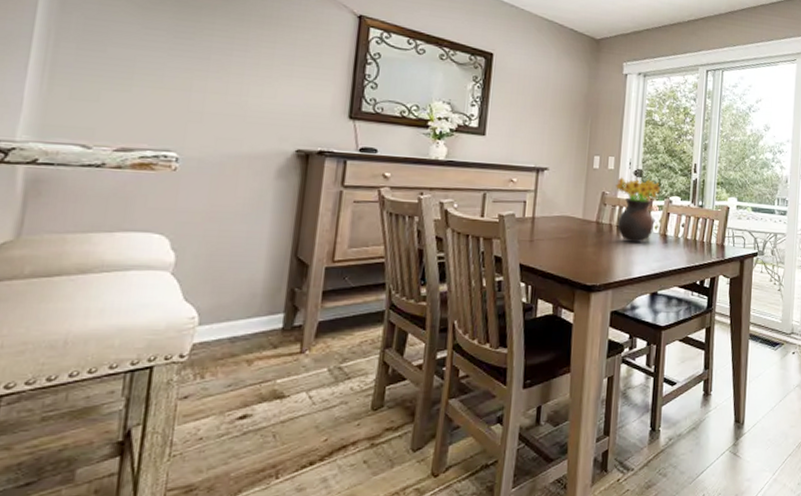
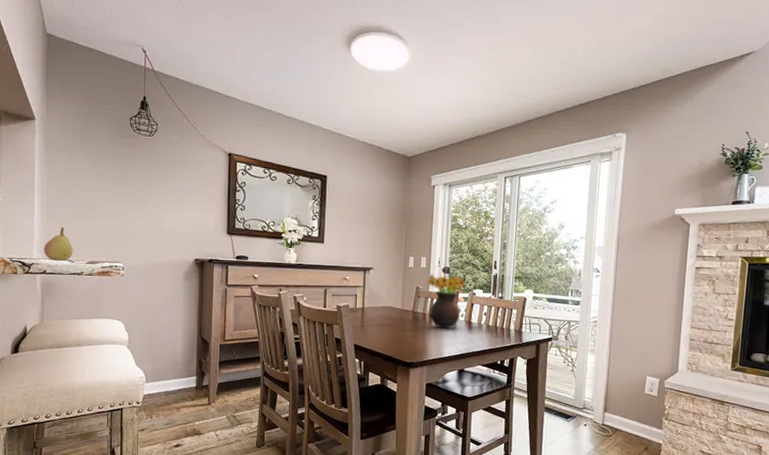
fruit: none [37,96,92,147] -> present [44,226,73,262]

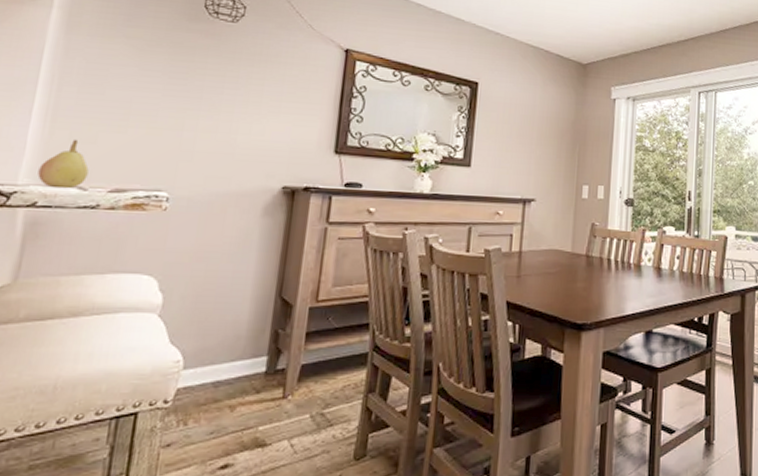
flower arrangement: present [428,274,466,328] -> none [606,207,654,276]

